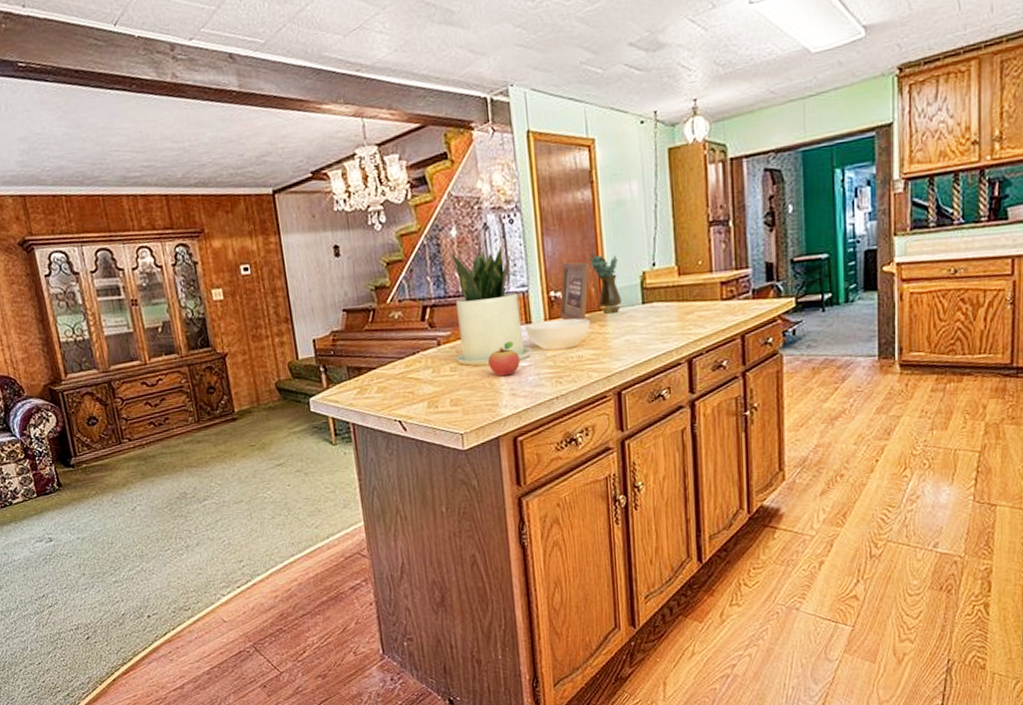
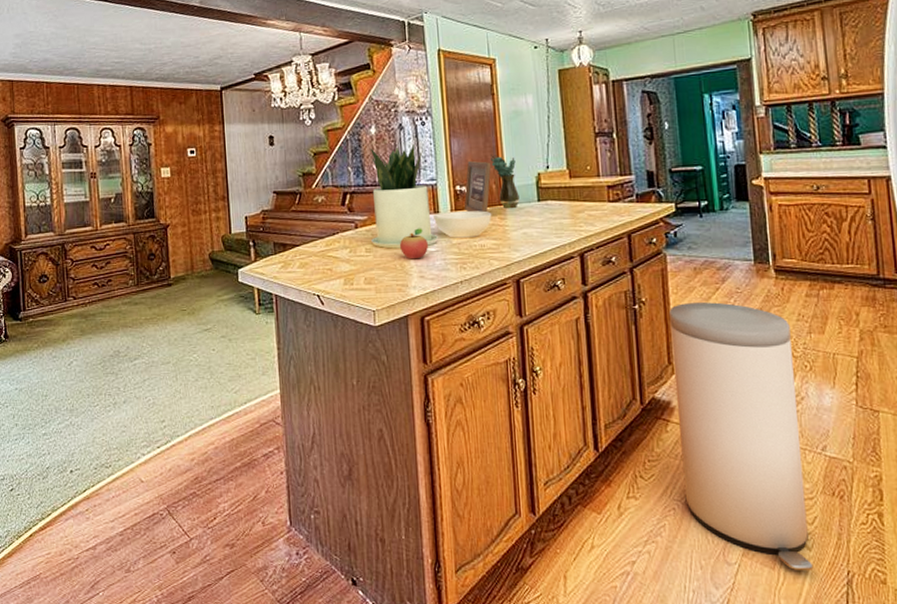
pedal bin: none [782,403,915,663] -> present [668,302,814,571]

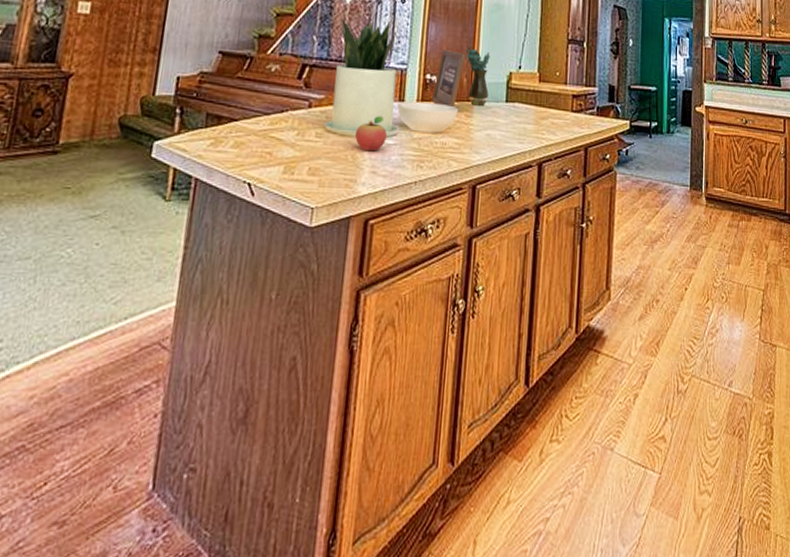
pedal bin: present [668,302,814,571] -> none [605,225,713,520]

